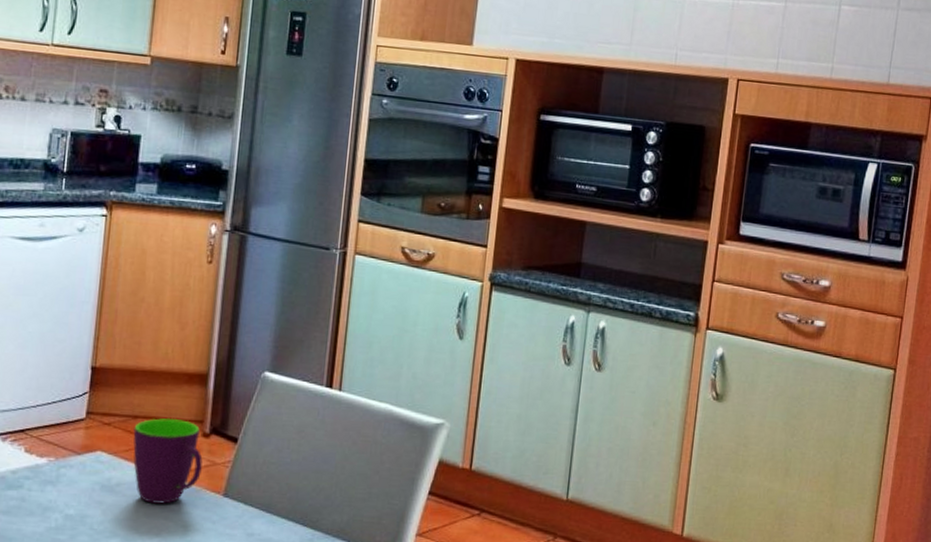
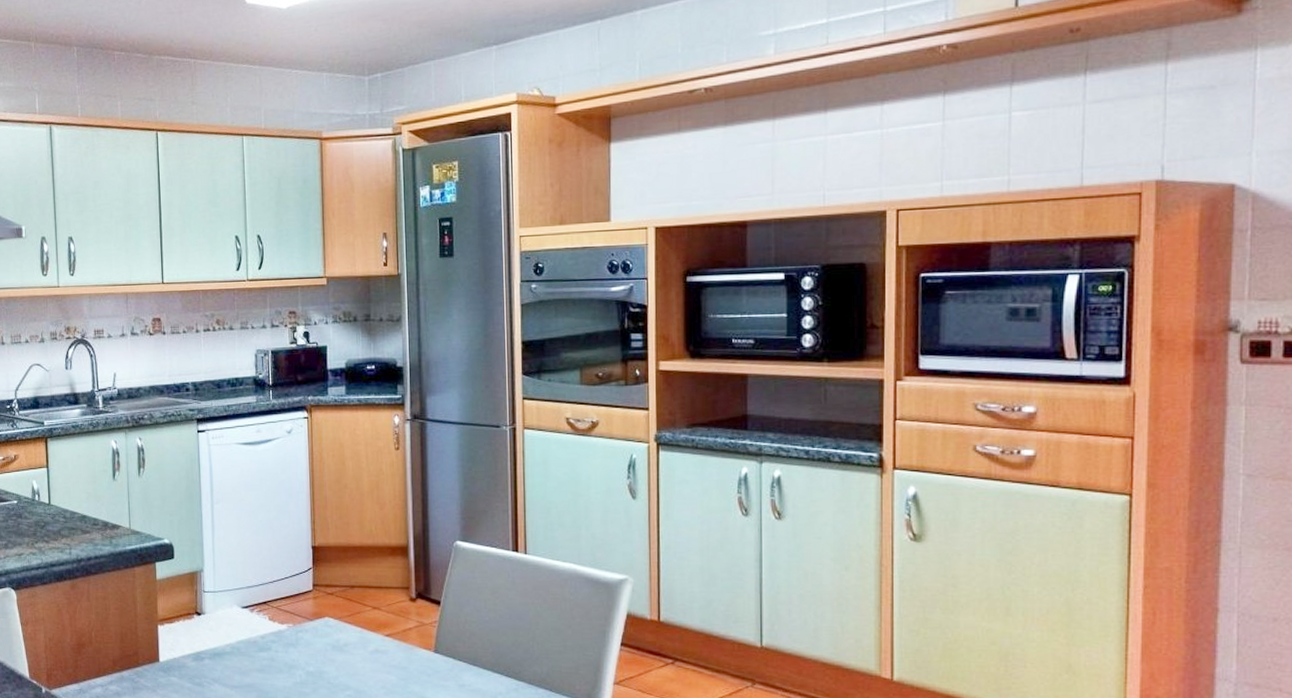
mug: present [133,418,203,504] -> none [352,587,413,661]

